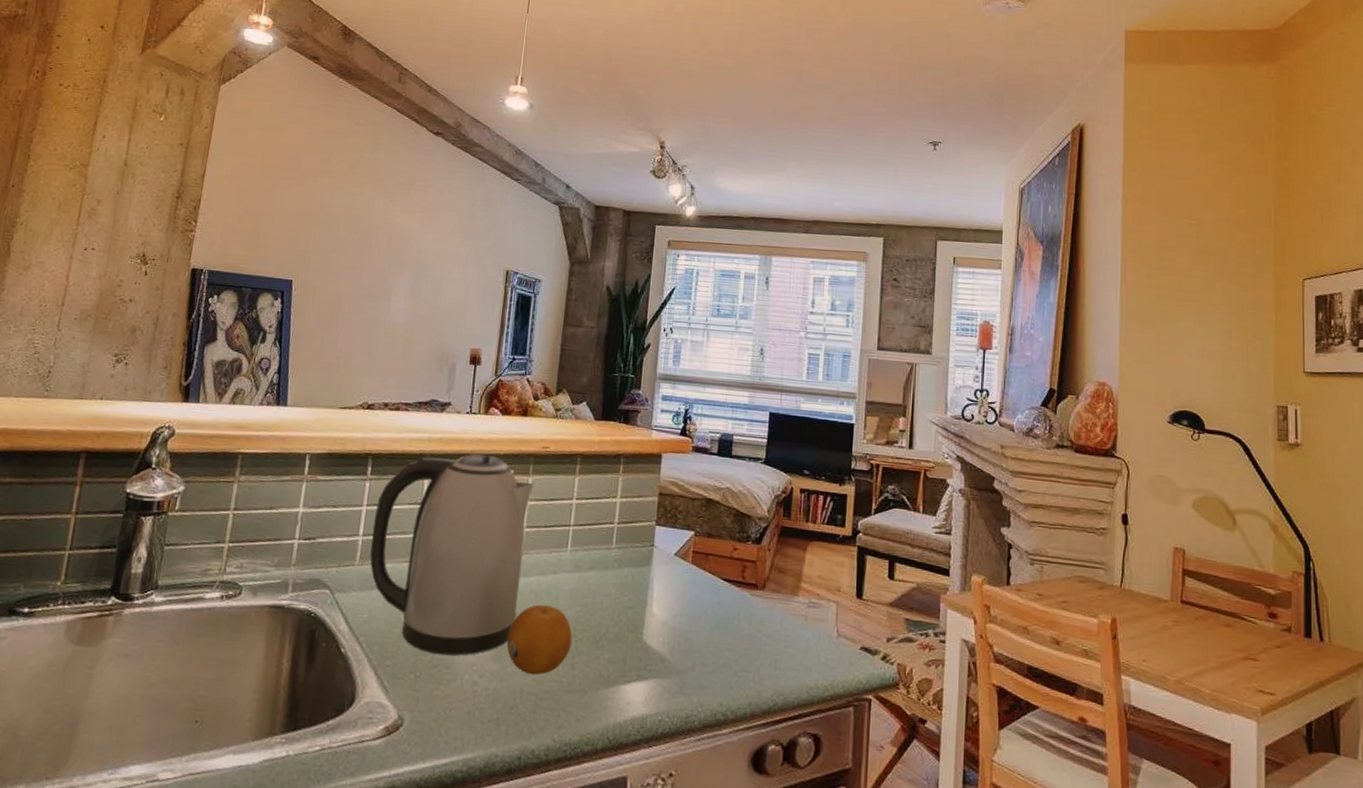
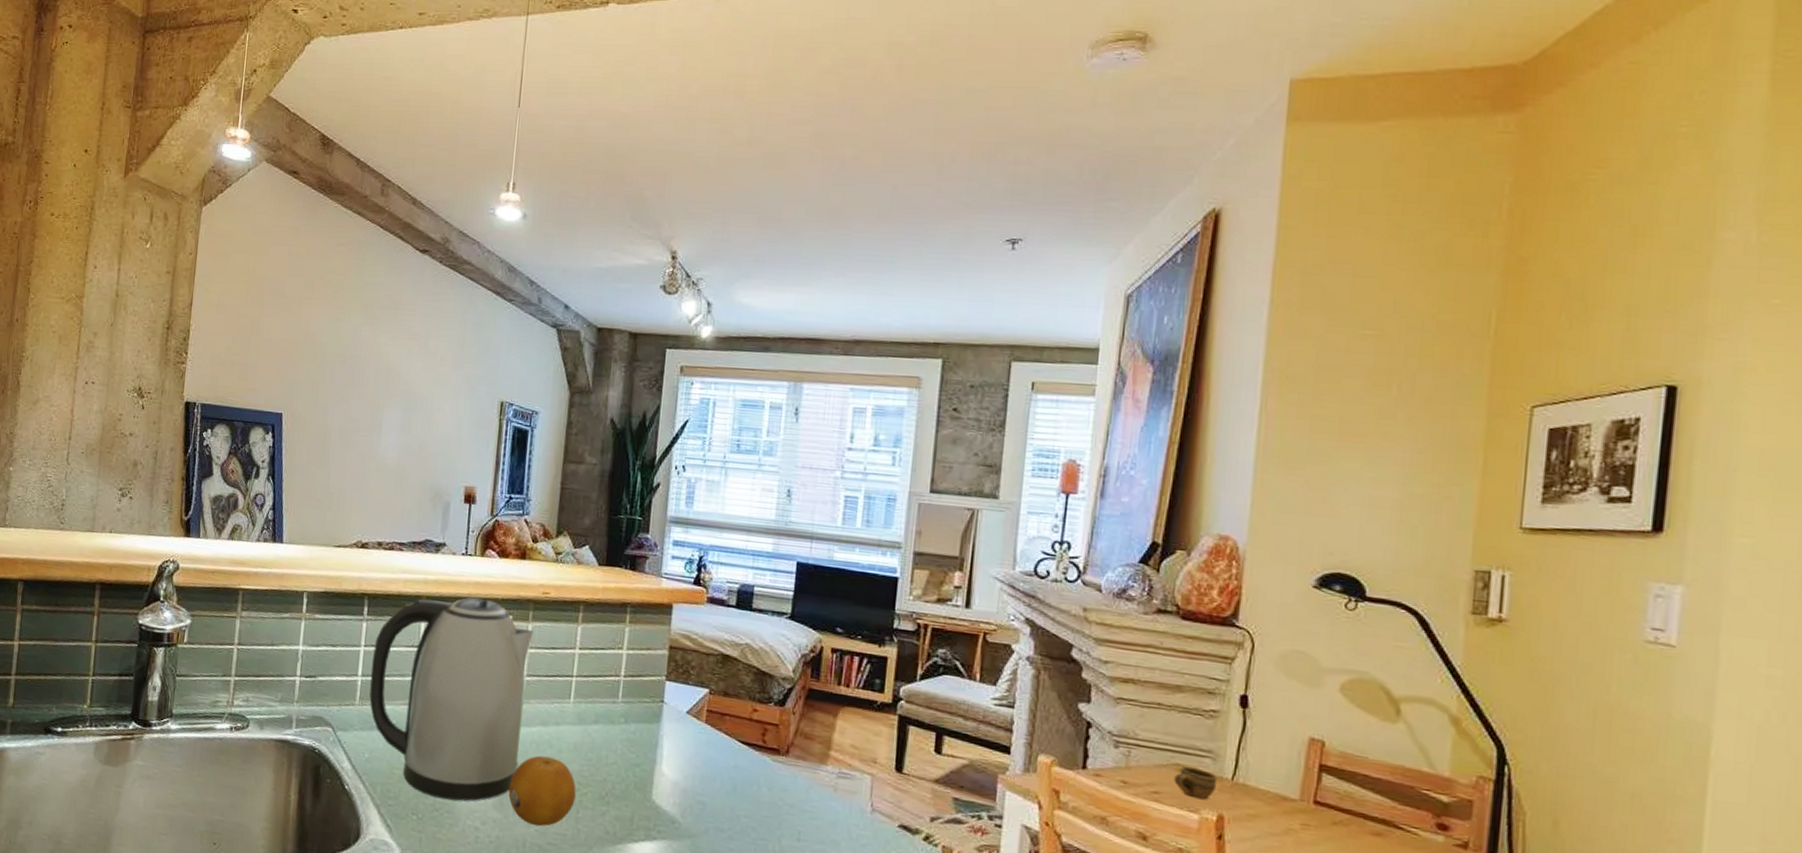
cup: none [1077,577,1110,606] -> present [1174,766,1218,800]

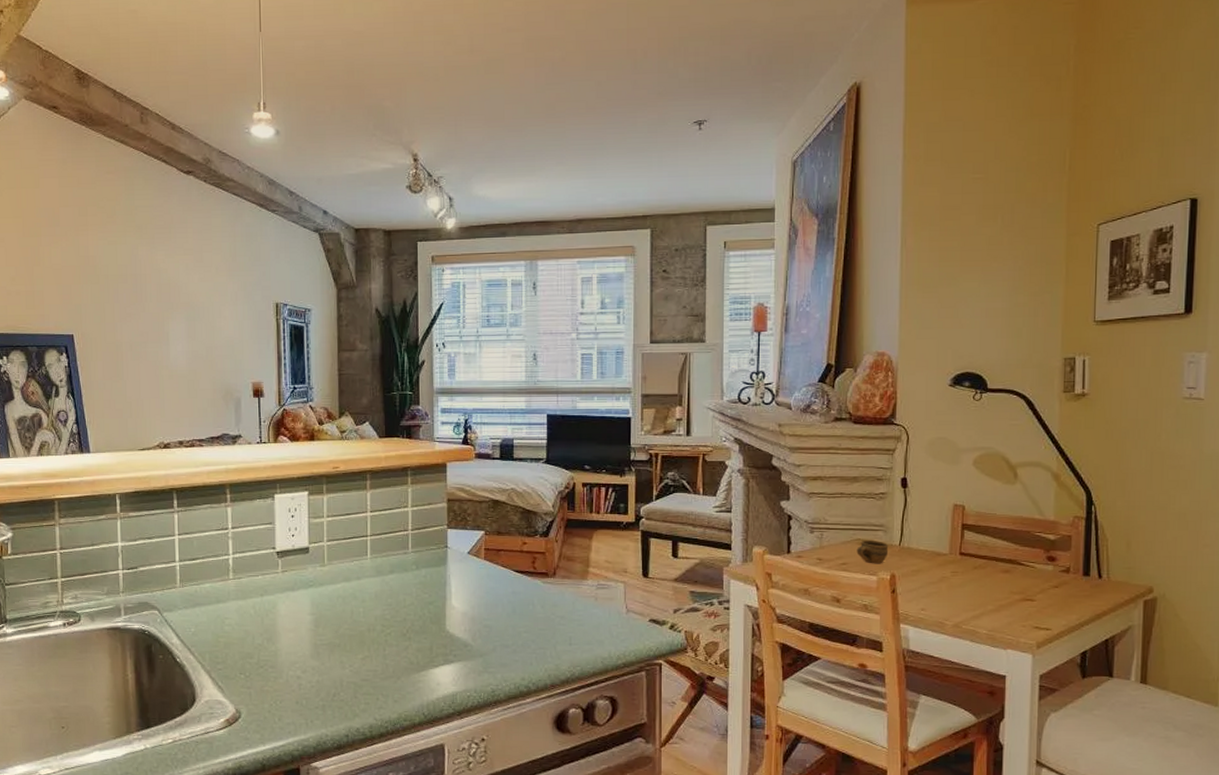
kettle: present [369,597,533,801] -> none [186,479,329,656]
fruit: present [508,755,576,827] -> none [323,607,381,667]

